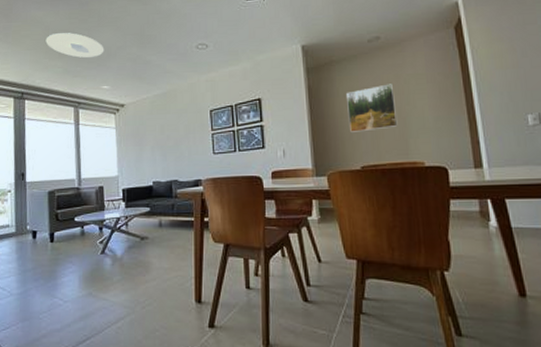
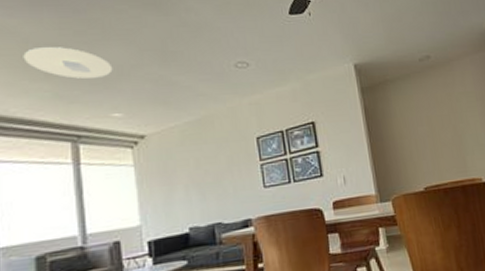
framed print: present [347,84,398,132] -> none [403,102,455,153]

